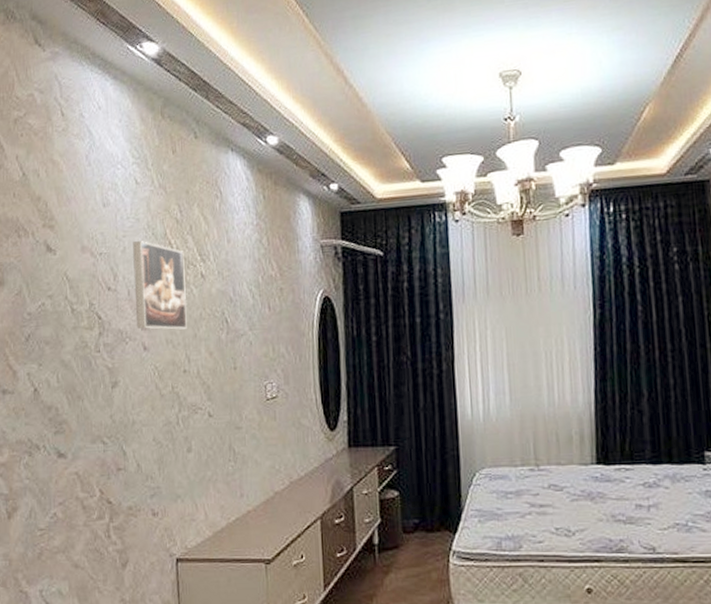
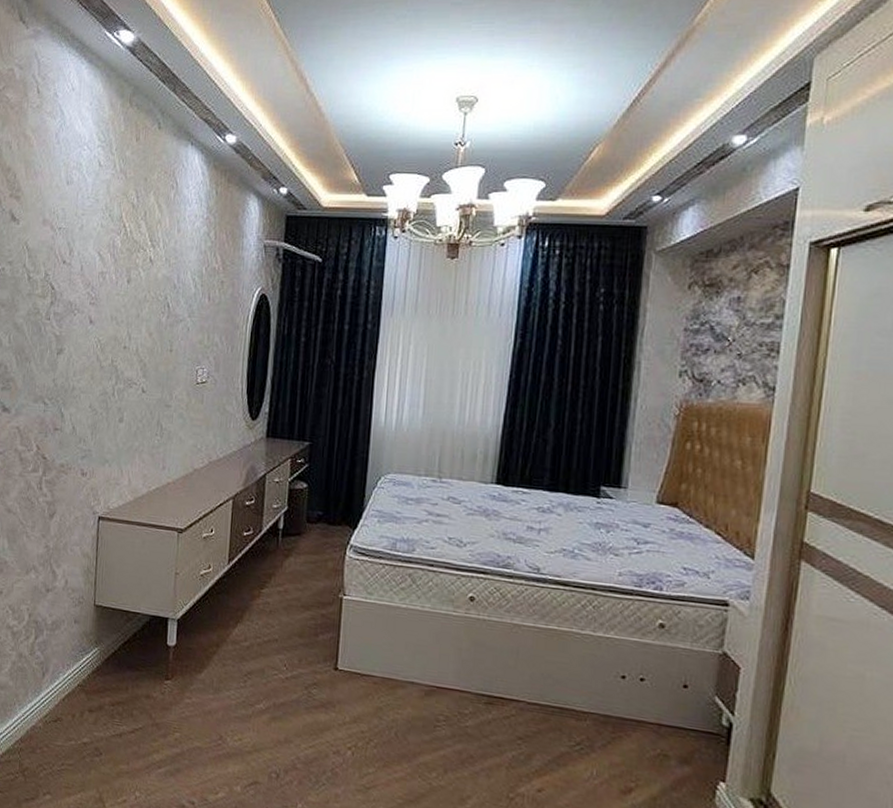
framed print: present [133,241,188,330] -> none [86,221,136,308]

